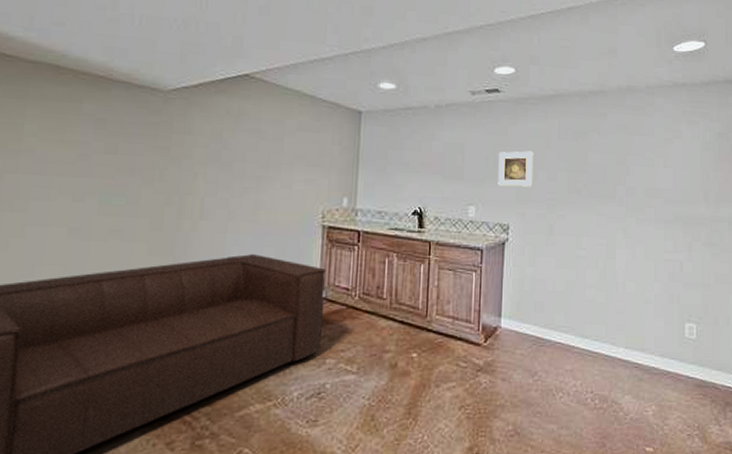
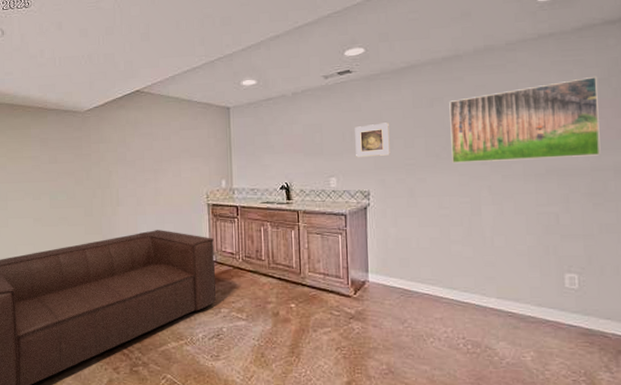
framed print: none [592,130,719,207] -> present [449,76,601,163]

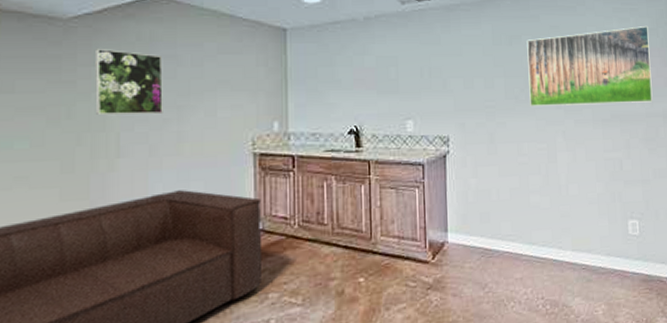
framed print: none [102,131,145,176] -> present [95,49,163,114]
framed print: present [355,122,390,158] -> none [434,59,470,98]

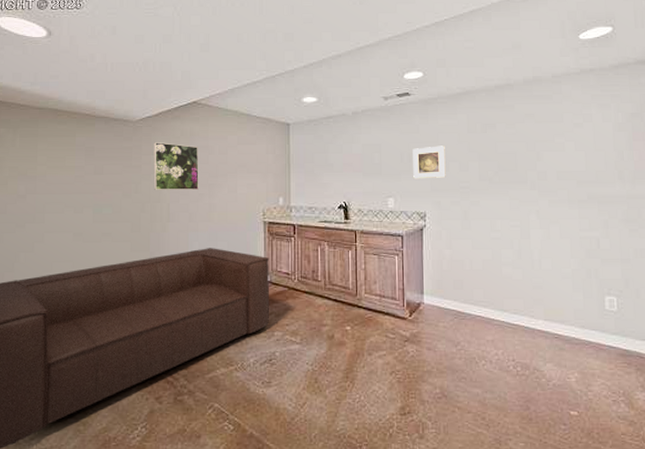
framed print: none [434,59,470,98] -> present [413,145,446,179]
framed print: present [527,25,653,106] -> none [501,110,635,187]

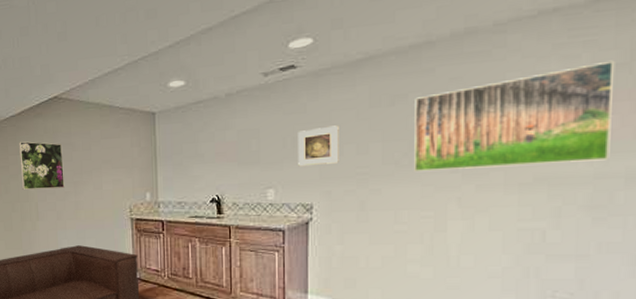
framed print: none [501,110,635,187] -> present [414,60,615,171]

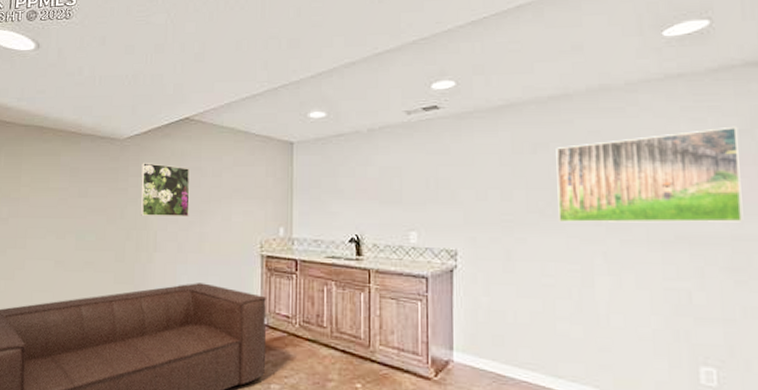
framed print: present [298,125,339,167] -> none [441,169,483,210]

